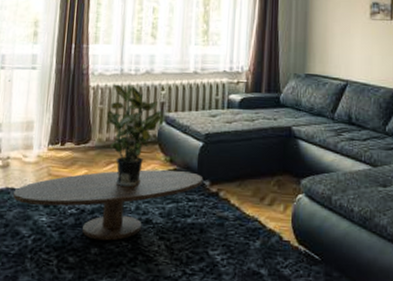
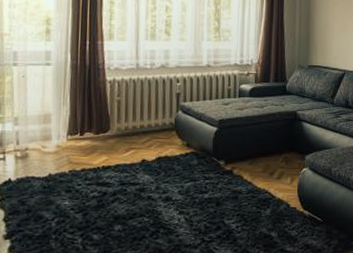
coffee table: present [13,169,203,241] -> none [34,154,218,218]
potted plant: present [106,83,163,187] -> none [124,76,179,169]

